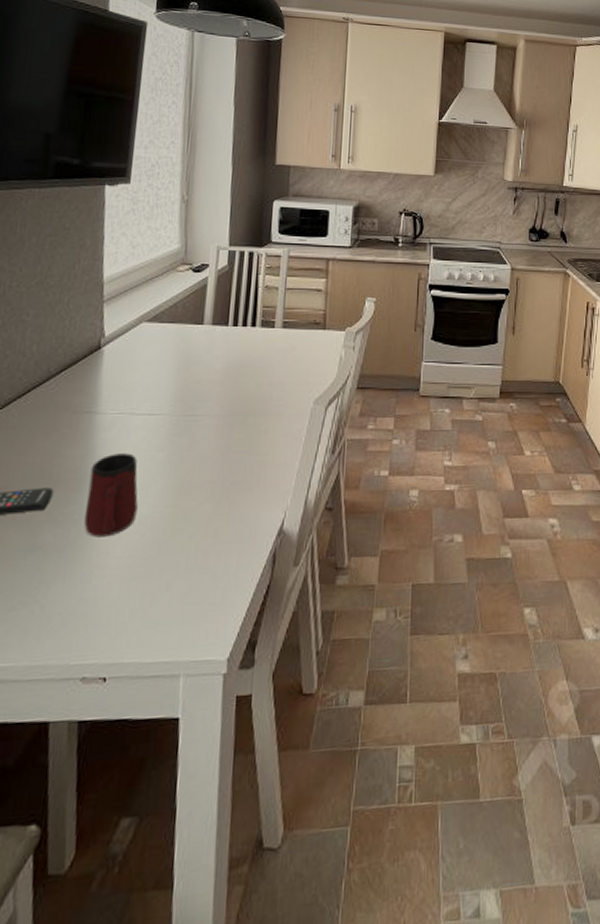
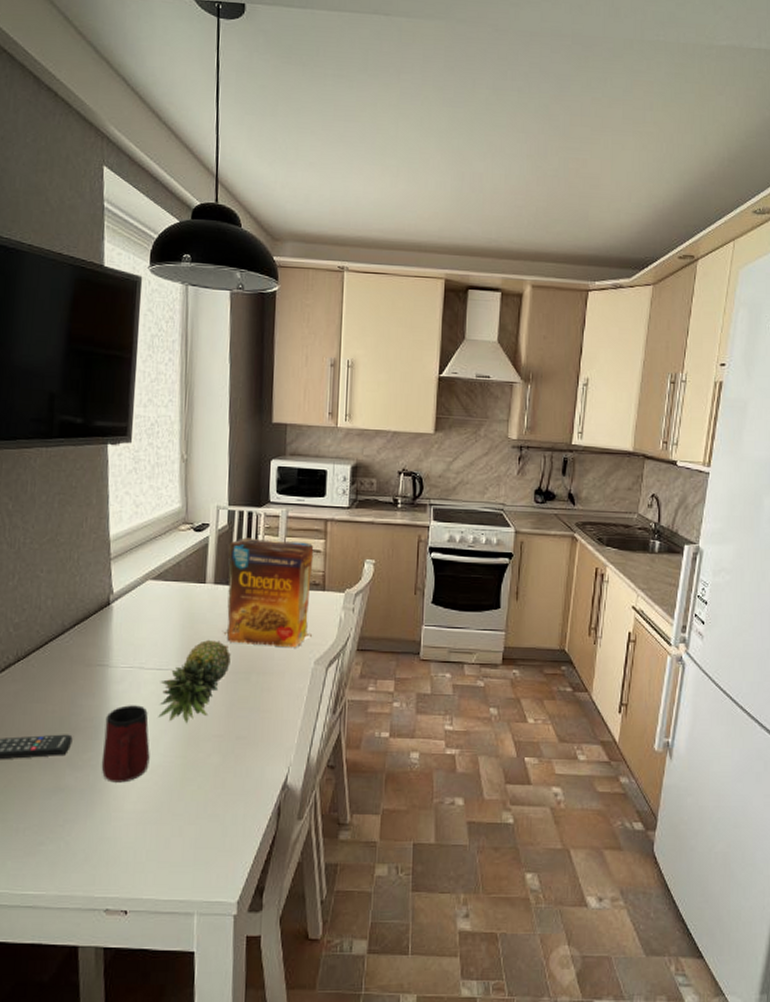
fruit: none [148,381,228,471] -> present [158,639,231,724]
cereal box: none [219,278,315,388] -> present [222,537,314,648]

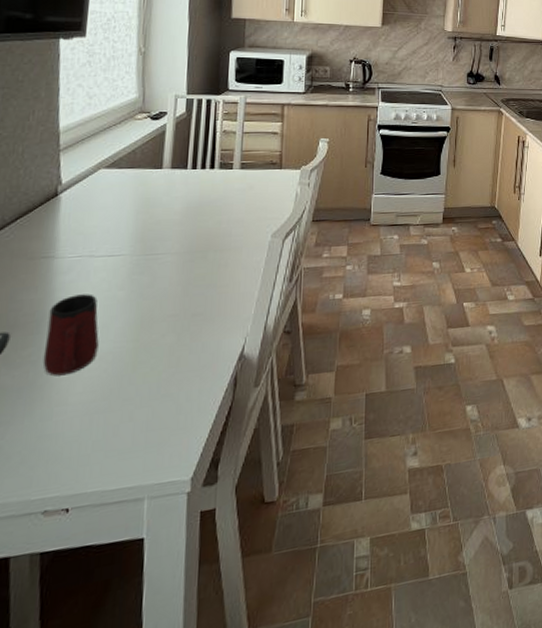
fruit: present [158,639,231,724] -> none [109,222,188,307]
cereal box: present [222,537,314,648] -> none [178,123,271,224]

